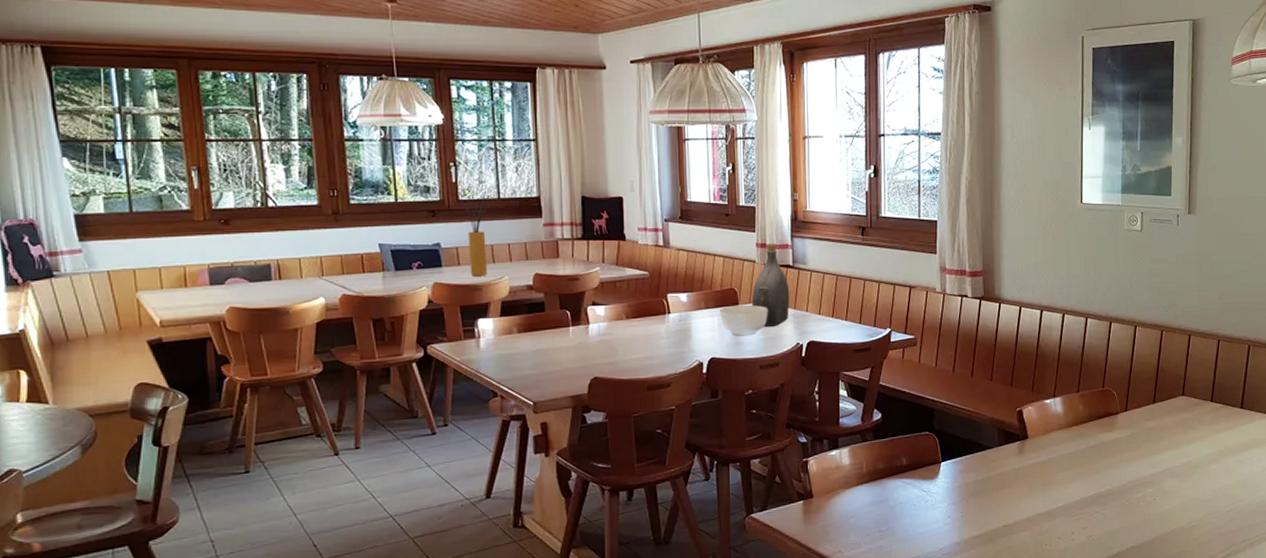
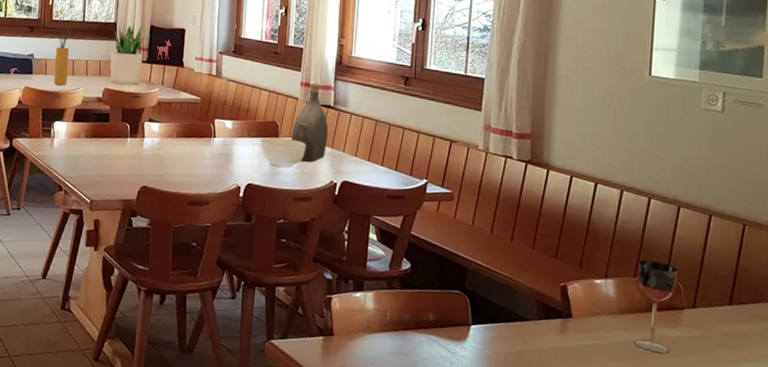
planter: none [537,194,577,268] -> present [110,22,145,86]
wineglass: none [1080,374,1112,456] -> present [634,260,678,353]

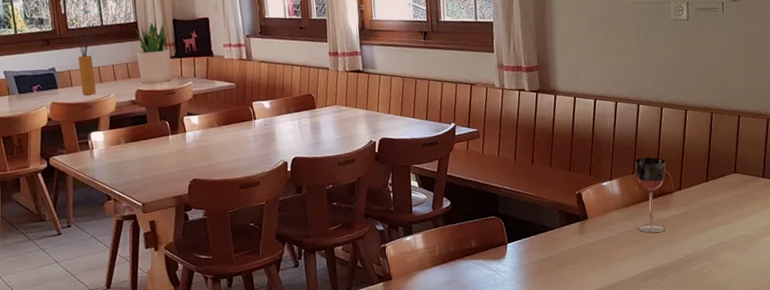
bowl: present [260,137,306,168] -> none [299,108,343,137]
water jug: present [290,83,329,162] -> none [327,51,362,127]

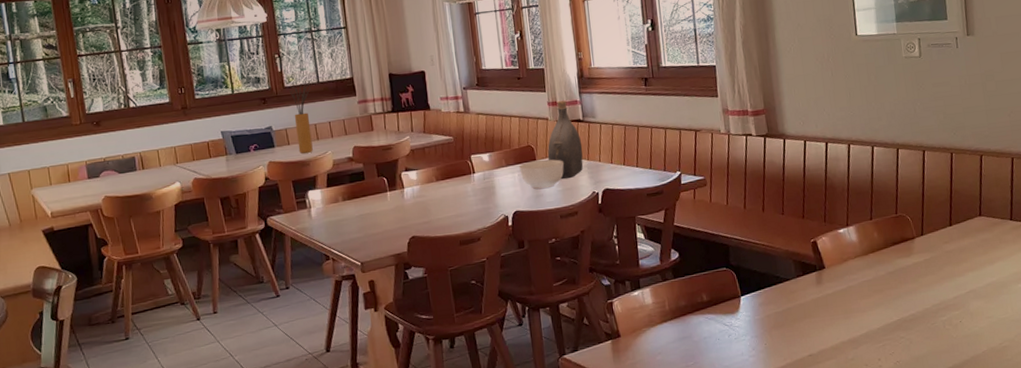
planter: present [136,19,172,85] -> none [352,74,389,141]
bowl: none [299,108,343,137] -> present [519,159,564,190]
water jug: none [327,51,362,127] -> present [547,101,583,179]
wineglass: present [635,157,666,233] -> none [872,201,909,282]

